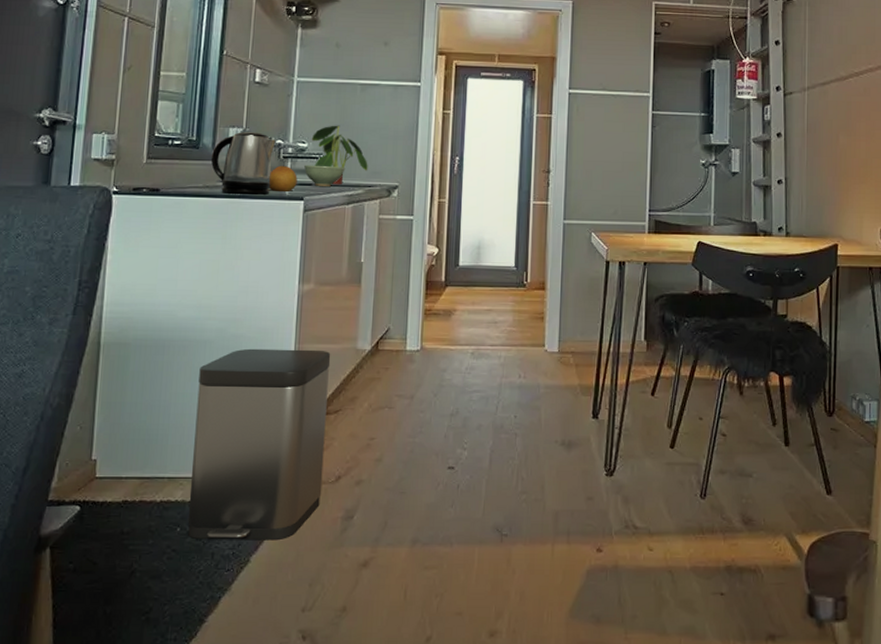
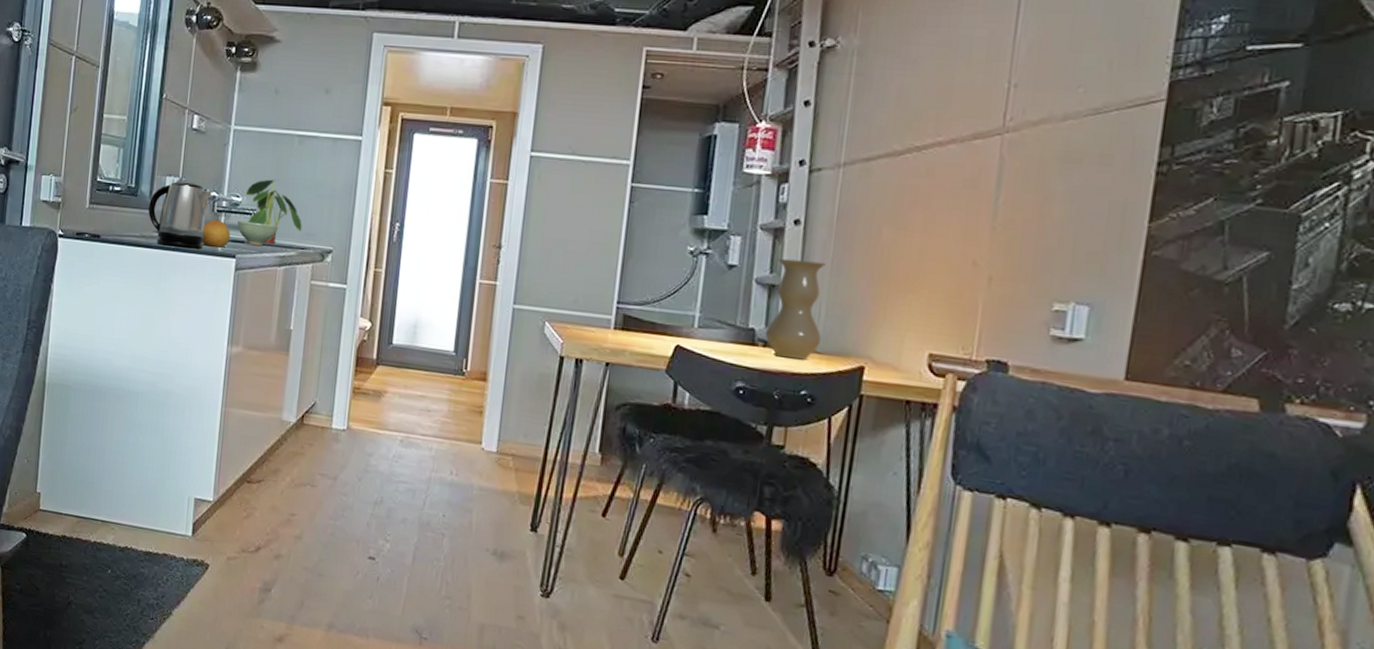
pedal bin: present [187,348,331,541] -> none [117,405,256,599]
vase: none [765,164,806,244] -> present [766,258,826,360]

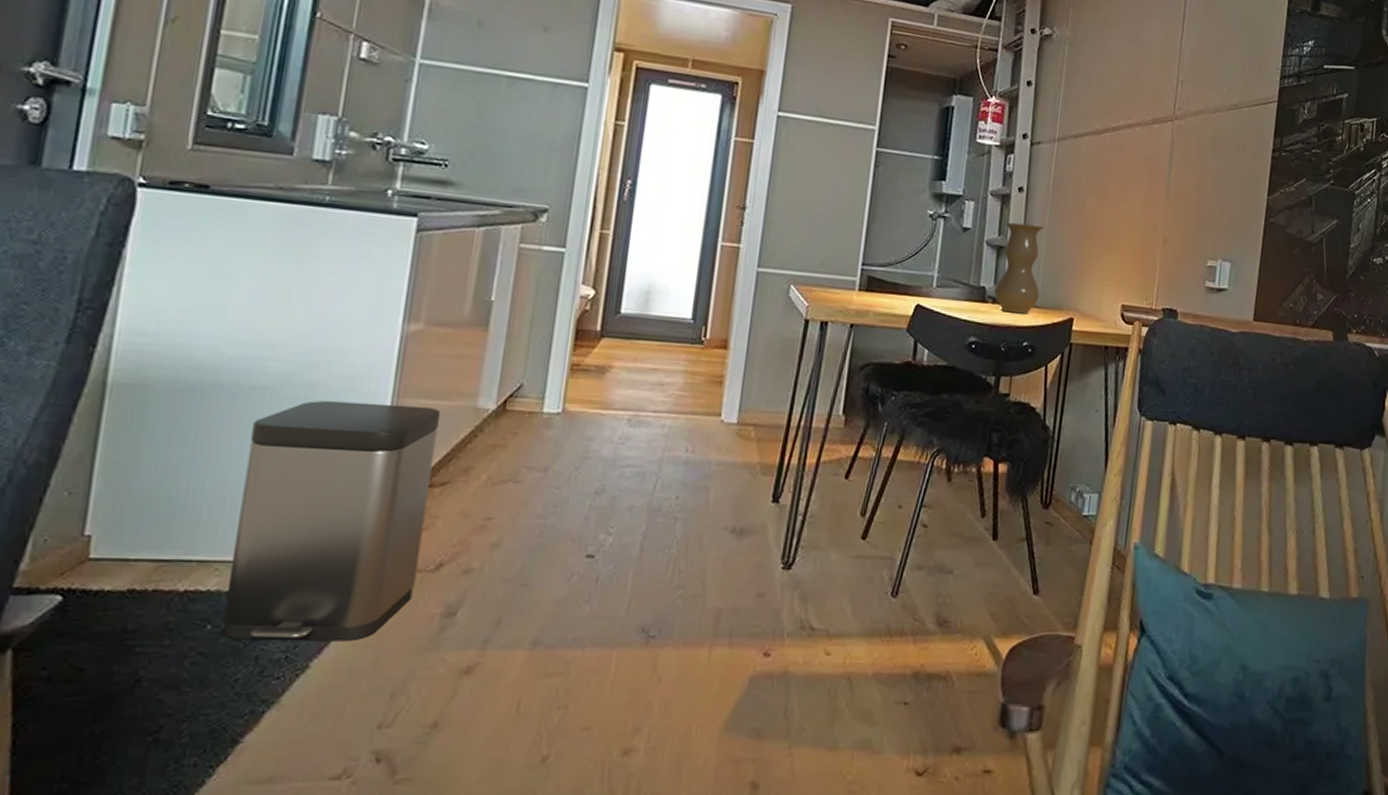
pedal bin: none [117,405,256,599] -> present [222,400,441,642]
kettle: present [148,180,211,250] -> none [288,120,384,207]
fruit: present [202,219,230,249] -> none [370,169,411,205]
bowl: present [237,220,279,247] -> none [421,172,479,204]
plant: present [245,179,302,245] -> none [434,124,510,202]

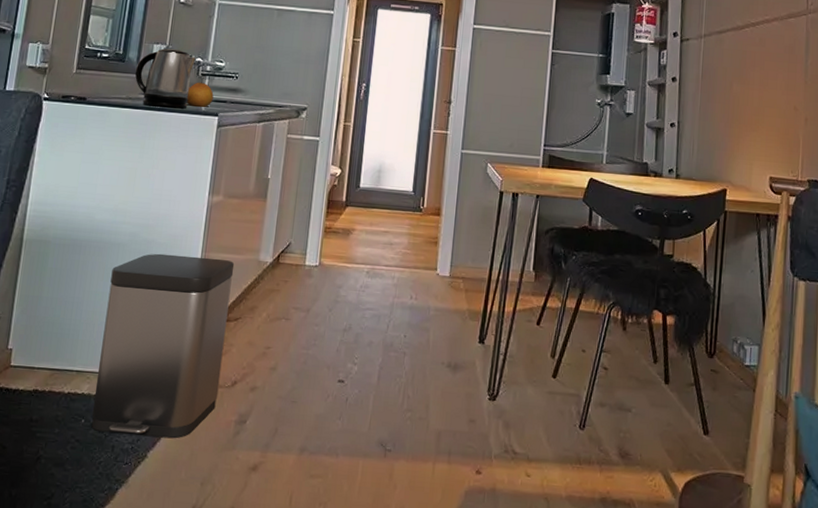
kettle: none [288,120,384,207] -> present [135,48,196,110]
fruit: none [370,169,411,205] -> present [187,82,214,108]
vase: present [994,222,1044,314] -> none [656,107,696,186]

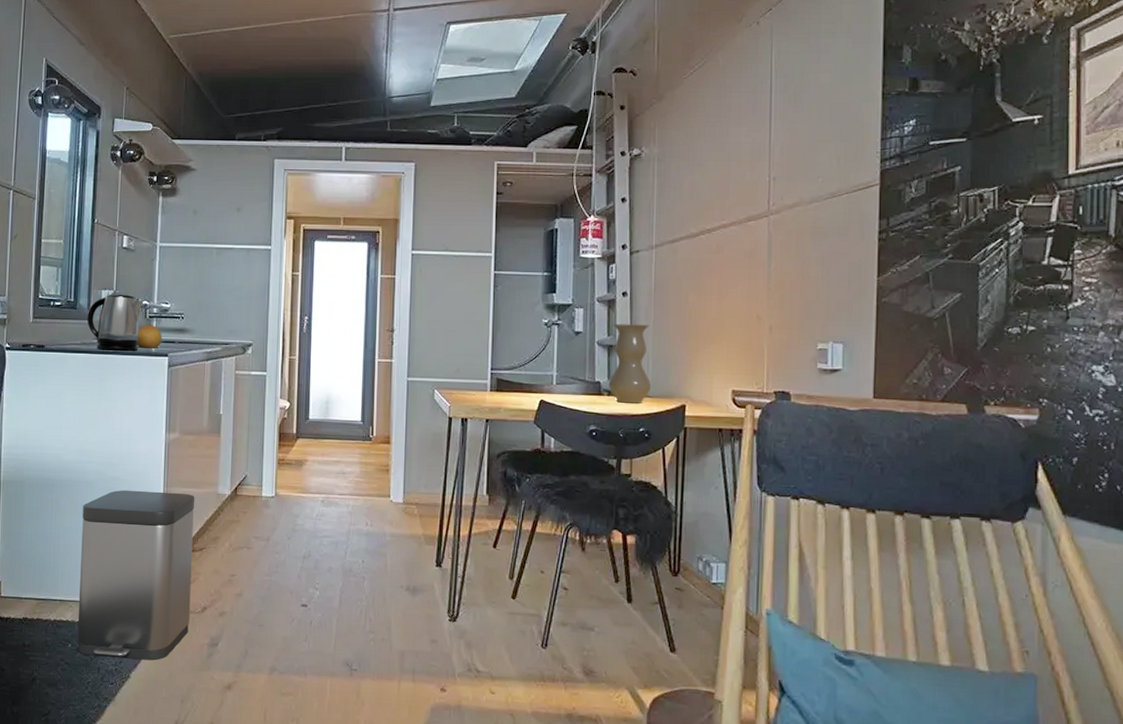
vase: none [656,107,696,186] -> present [609,324,652,404]

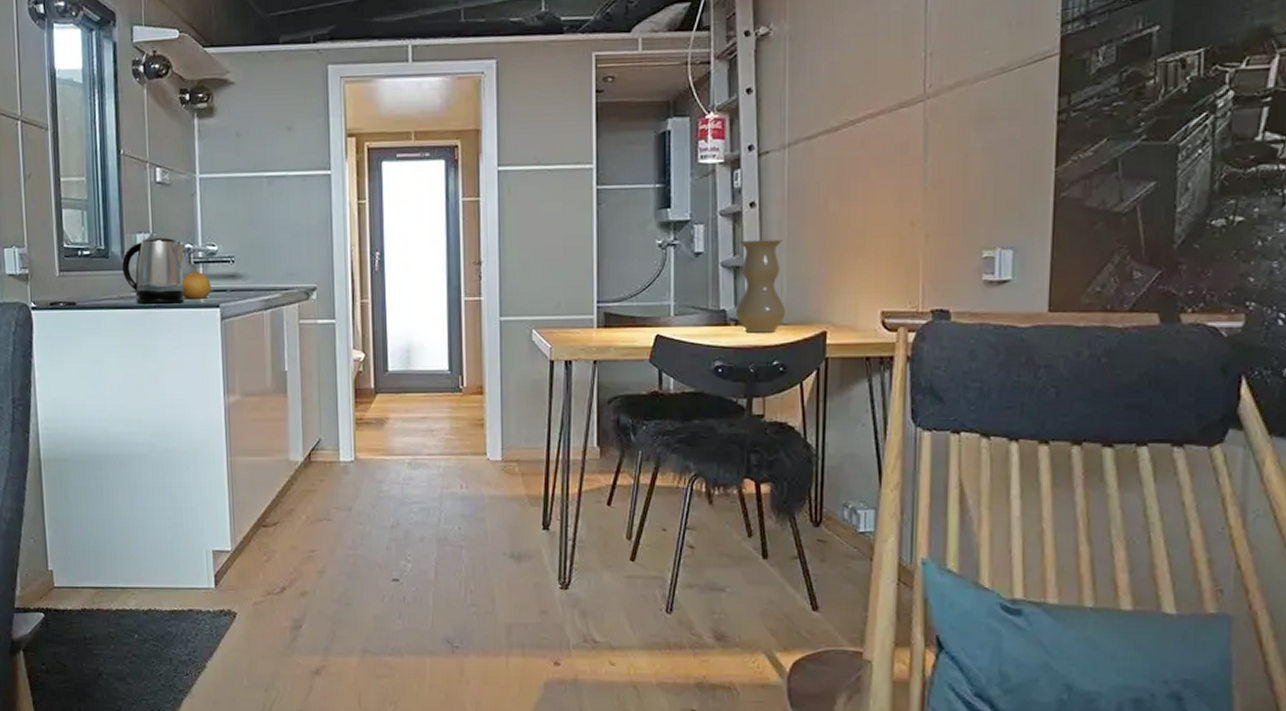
pedal bin: present [77,490,195,661] -> none [137,462,268,648]

